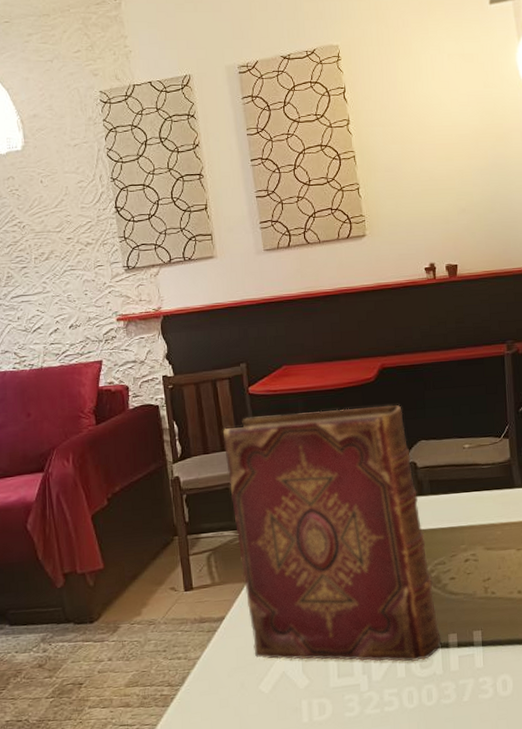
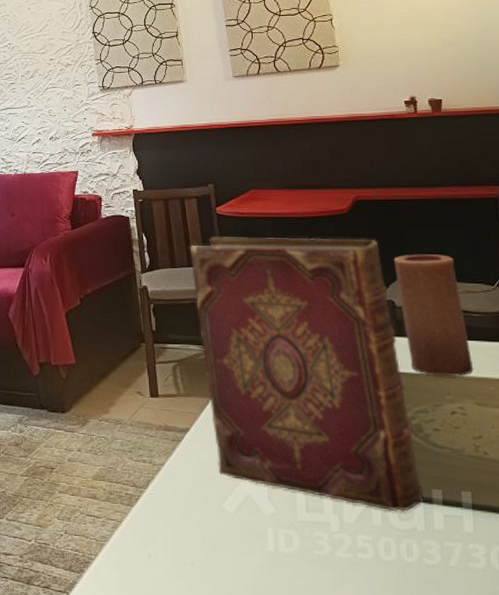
candle: none [415,413,483,529] -> present [393,254,473,376]

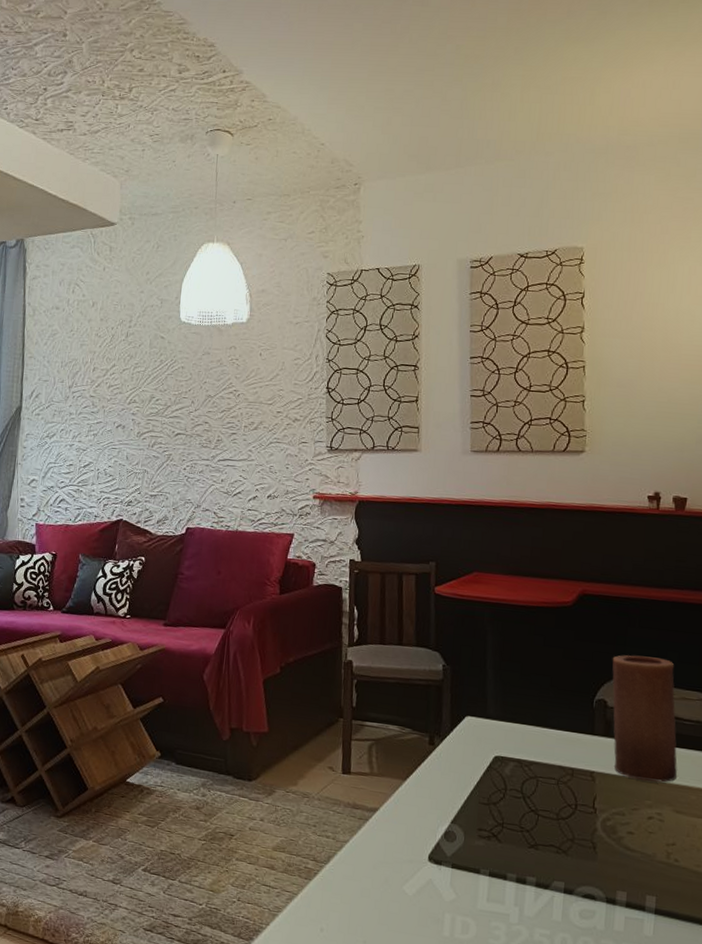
hardback book: present [190,237,424,512] -> none [401,617,609,910]

